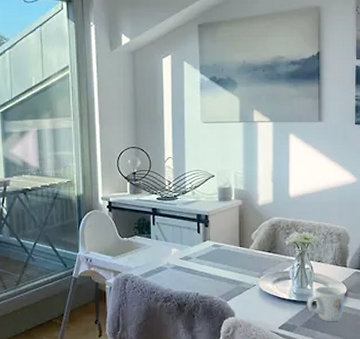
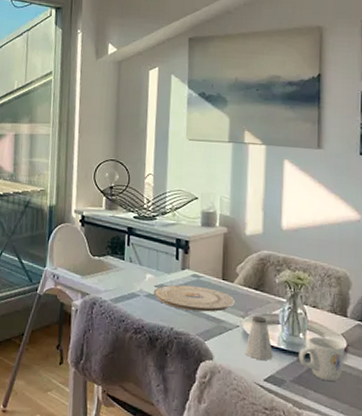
plate: none [179,254,251,276] -> present [153,284,235,312]
saltshaker: none [262,274,285,311] -> present [245,315,273,360]

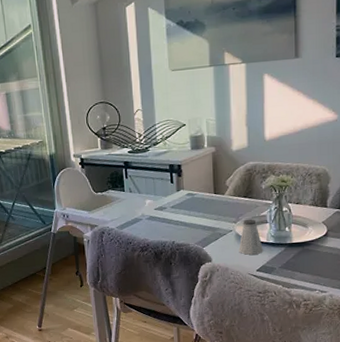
plate: present [153,284,235,312] -> none [154,202,227,225]
mug: present [298,336,345,382] -> none [285,227,325,263]

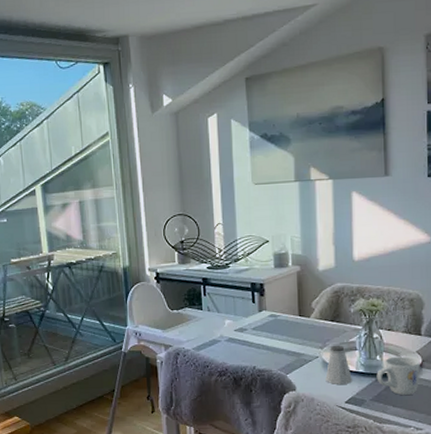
mug: none [285,227,325,263] -> present [376,356,420,396]

